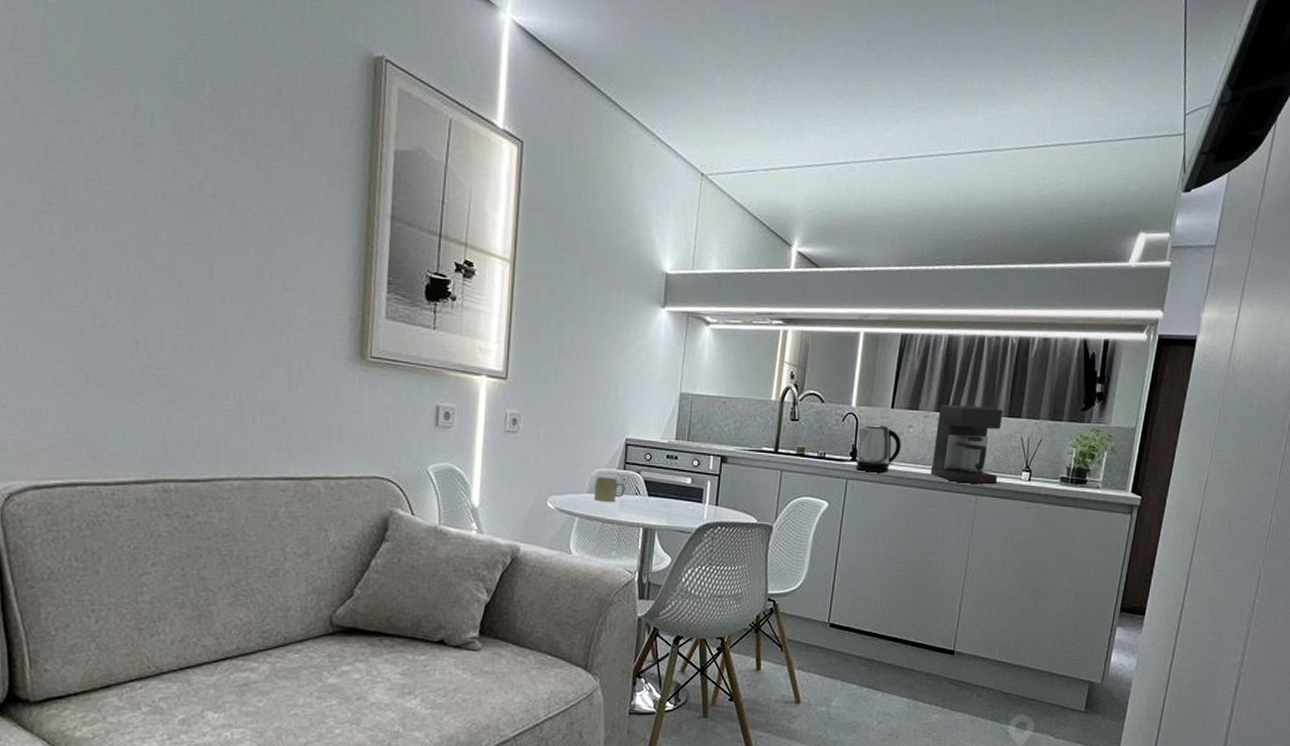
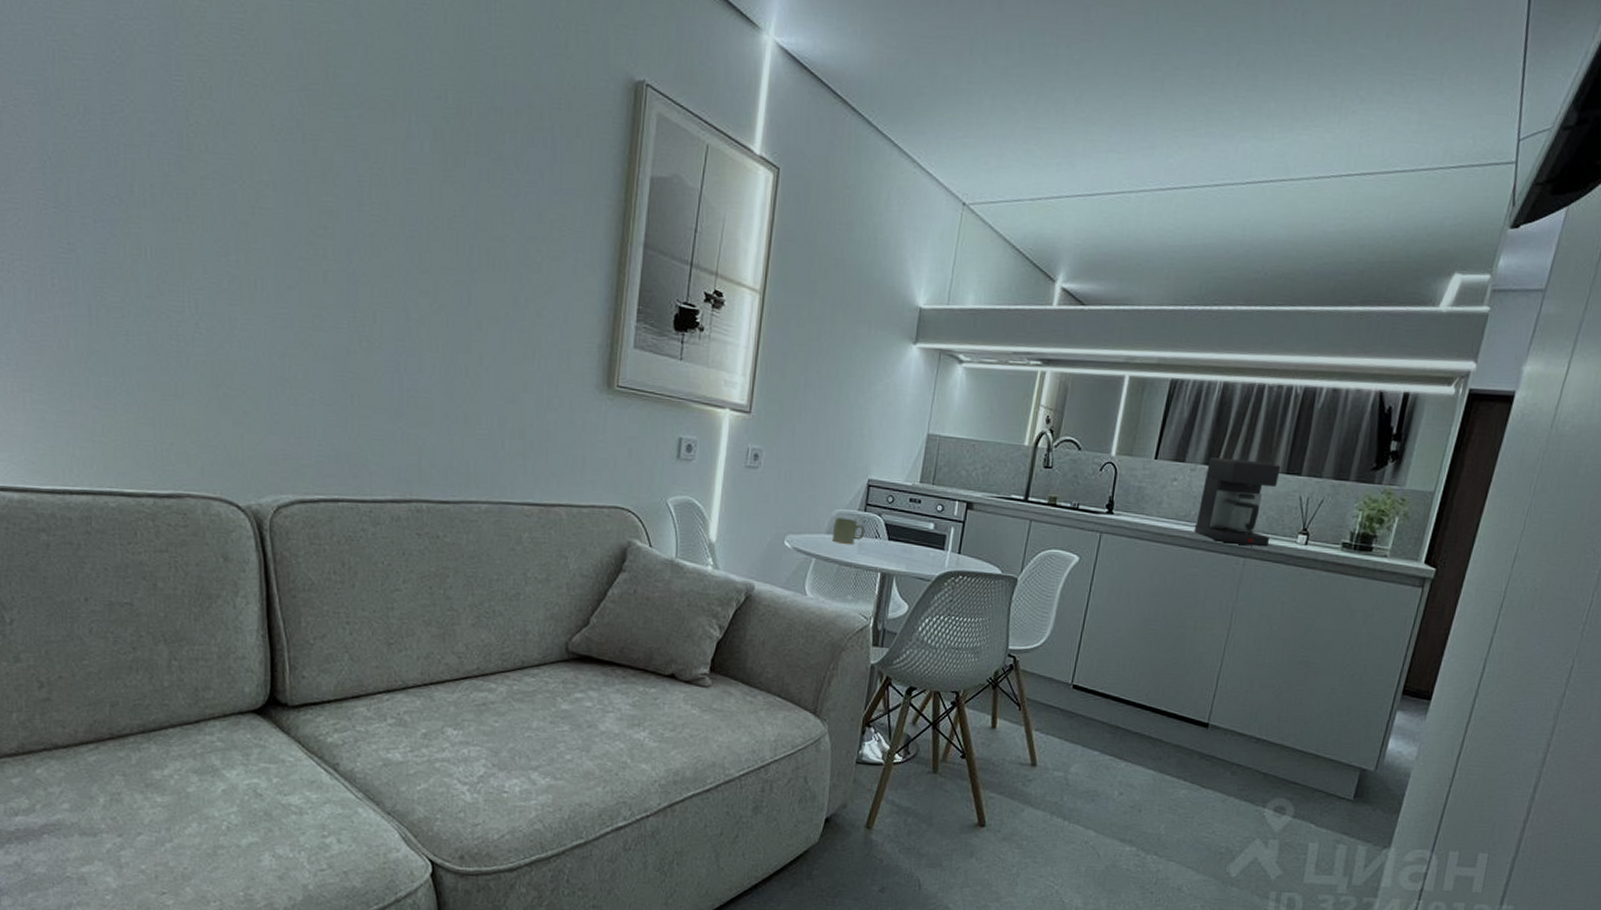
kettle: present [855,424,901,474] -> none [1111,475,1164,529]

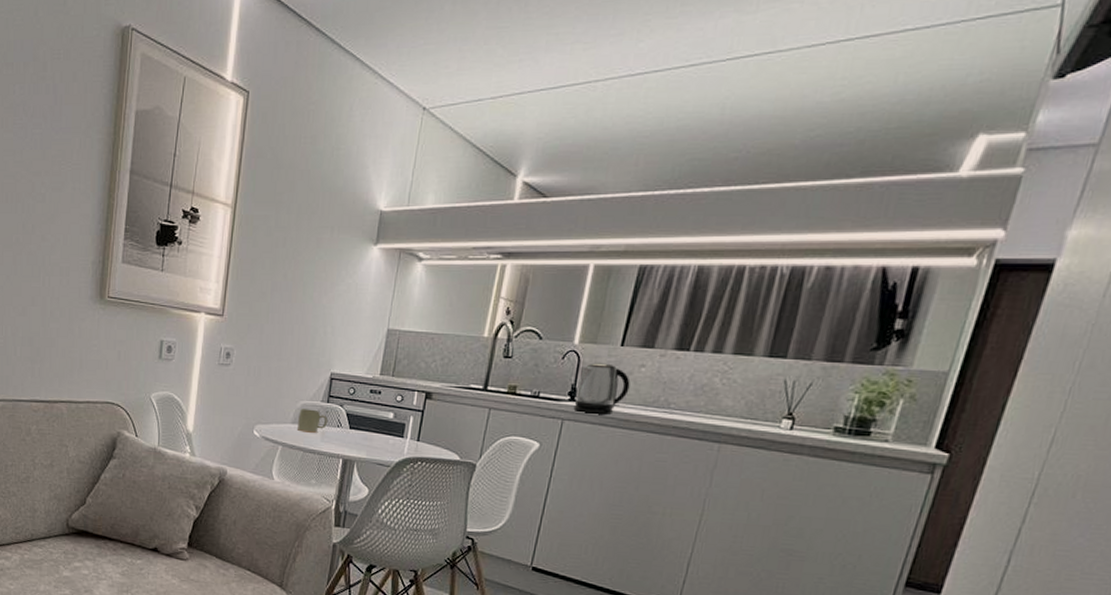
kettle: none [1111,475,1164,529] -> present [573,363,630,416]
coffee maker: present [1193,457,1281,547] -> none [663,342,763,433]

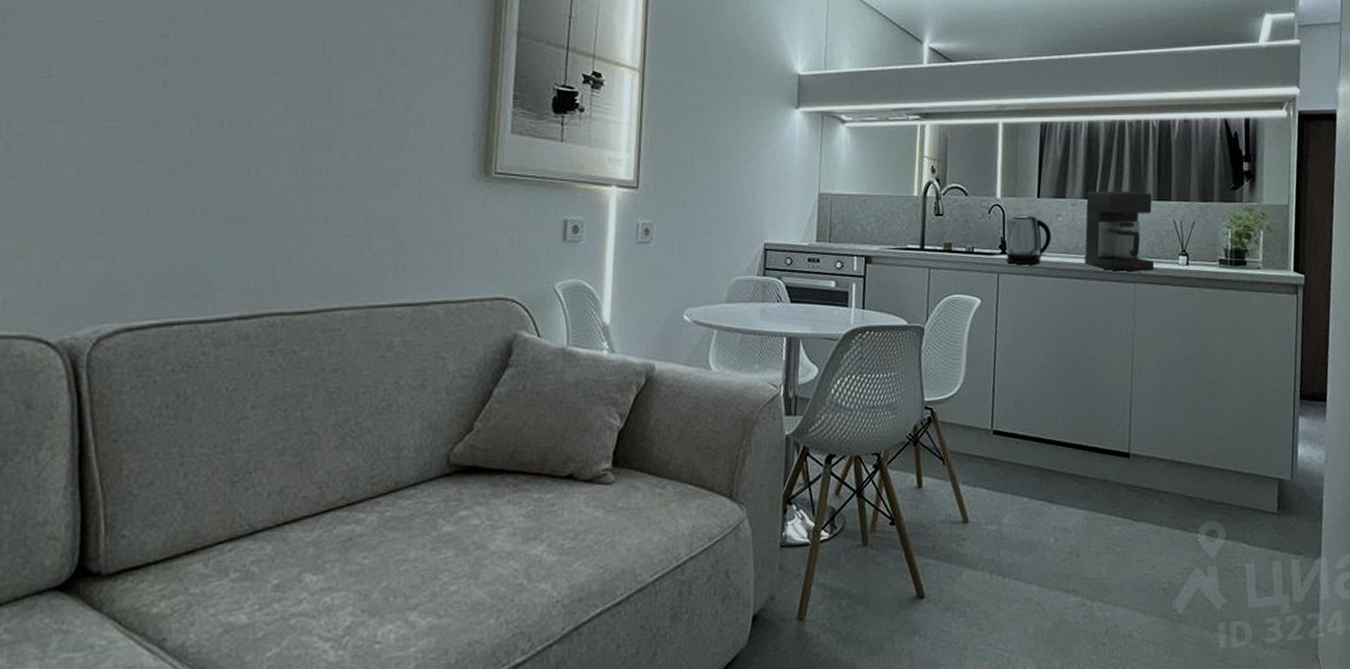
mug: present [298,409,328,434] -> none [733,285,766,313]
coffee maker: none [663,342,763,433] -> present [1084,191,1155,272]

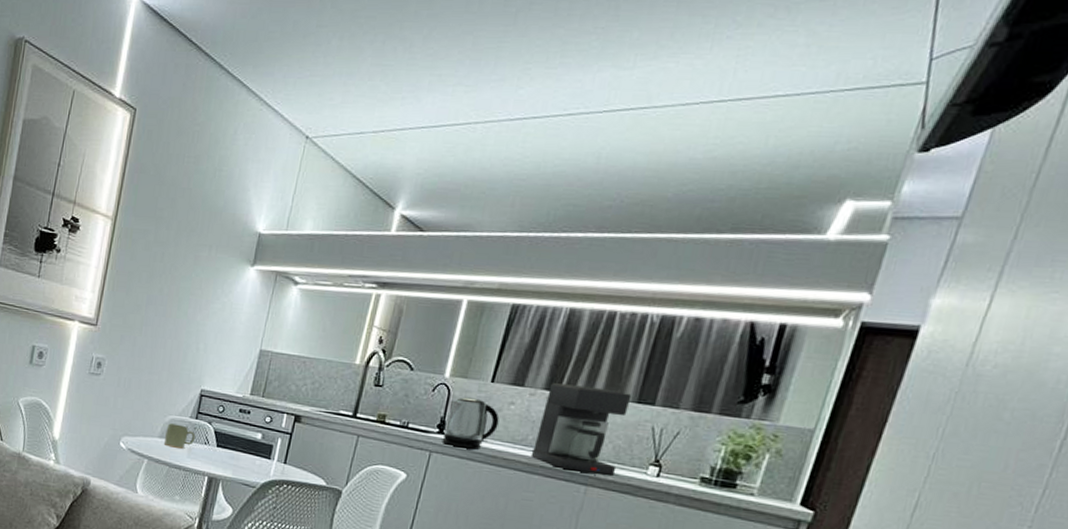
mug: none [733,285,766,313] -> present [164,423,195,450]

